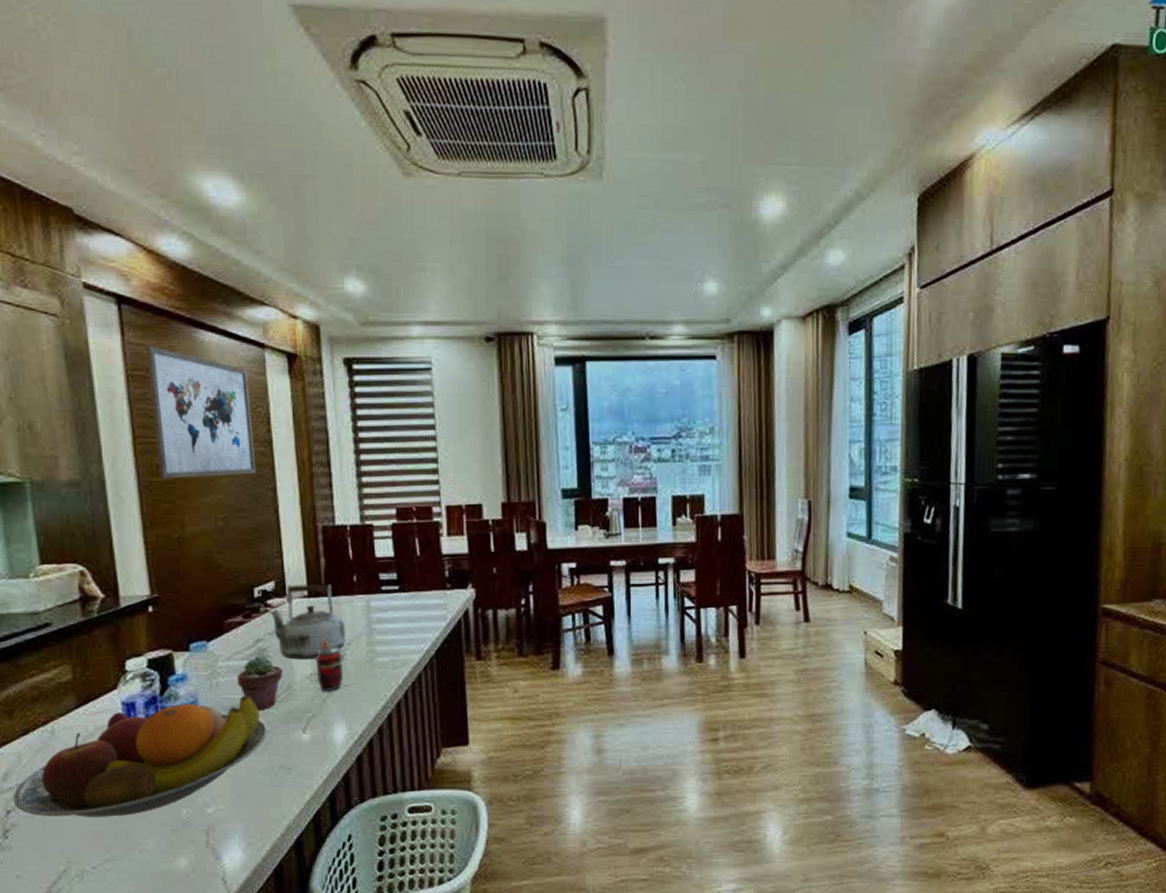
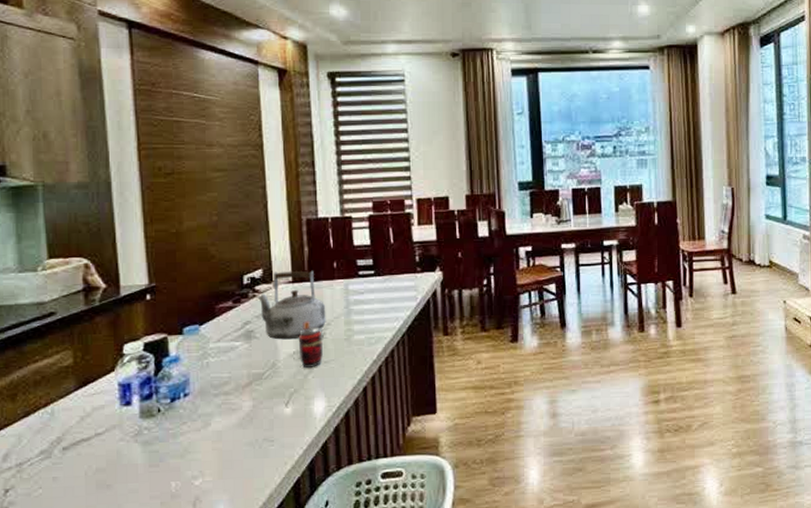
fruit bowl: present [12,695,268,817] -> none [11,373,253,494]
wall art: present [145,346,257,479] -> none [152,64,249,180]
potted succulent: present [237,656,283,711] -> none [226,337,269,388]

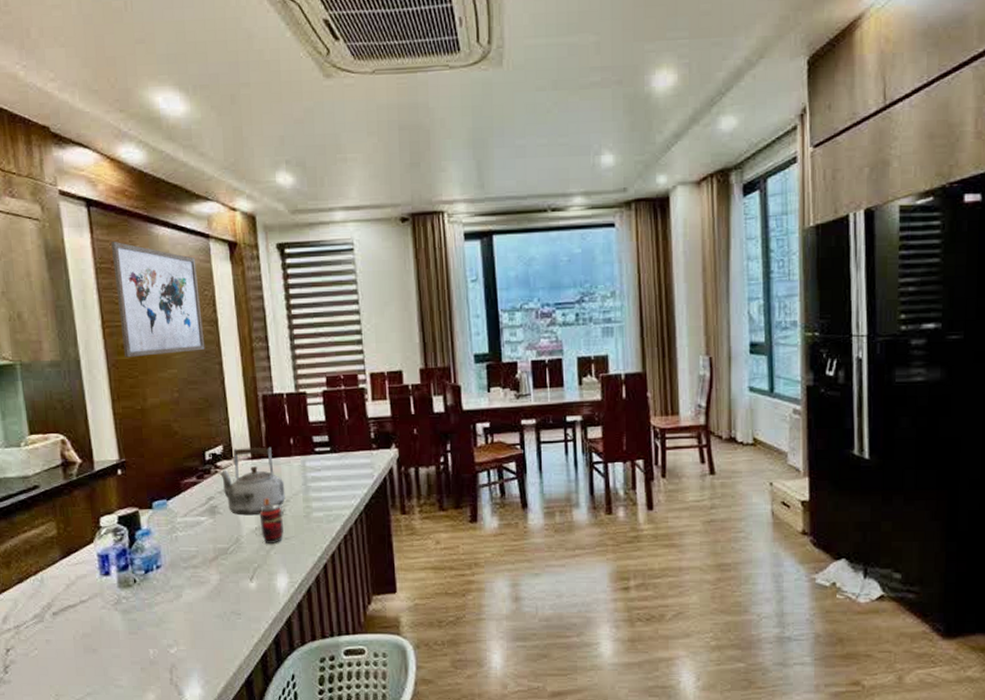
wall art: none [152,64,249,180] -> present [110,242,205,358]

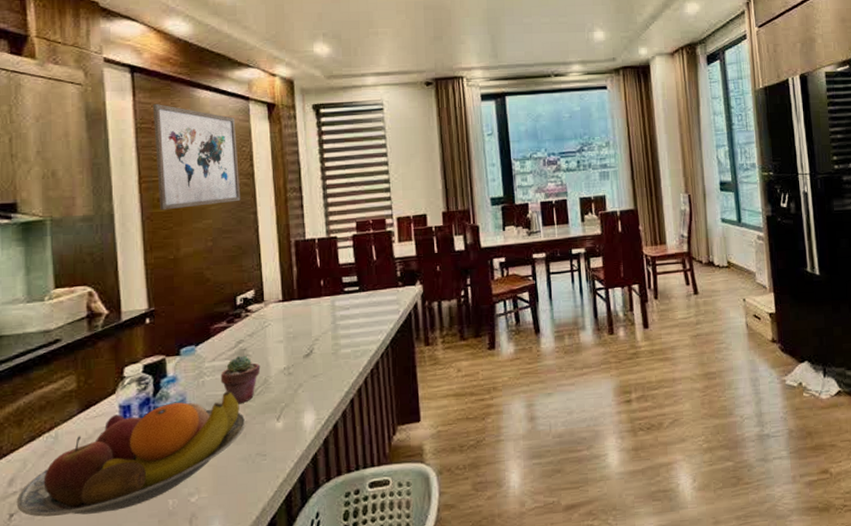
fruit bowl: none [11,547,220,656] -> present [16,390,246,517]
potted succulent: none [193,512,232,562] -> present [220,355,261,404]
kettle: present [218,446,285,516] -> none [248,289,314,357]
beverage can: present [259,497,285,543] -> none [288,337,313,382]

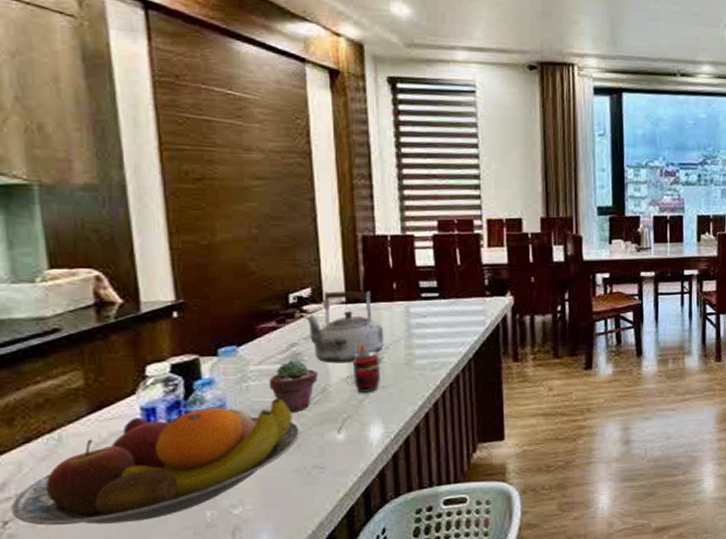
wall art: present [152,104,241,210] -> none [175,53,294,186]
kettle: none [248,289,314,357] -> present [304,290,384,363]
beverage can: none [288,337,313,382] -> present [352,344,382,393]

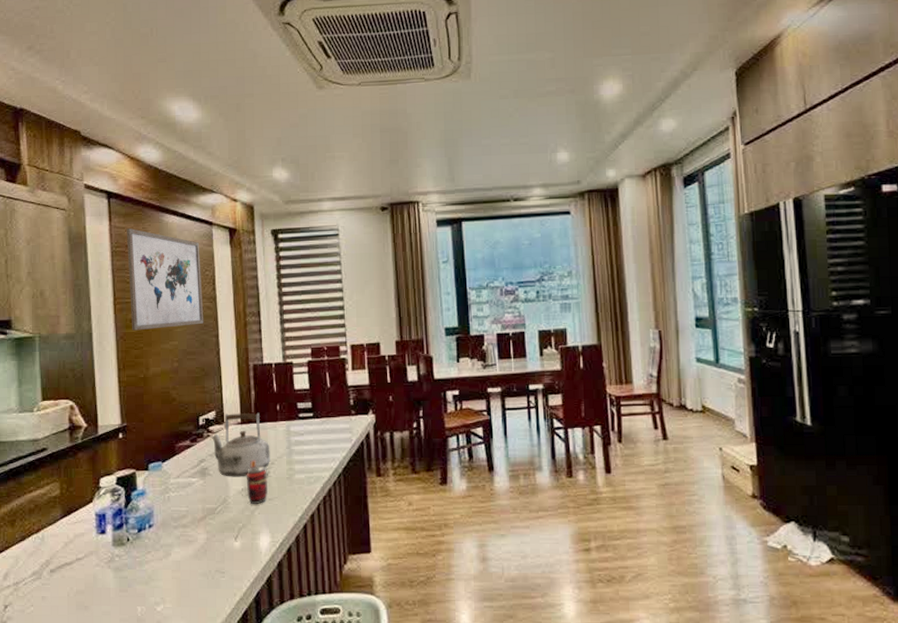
fruit bowl: present [10,398,300,526] -> none [10,507,207,613]
wall art: none [175,53,294,186] -> present [126,228,204,331]
potted succulent: present [269,360,318,413] -> none [184,474,220,521]

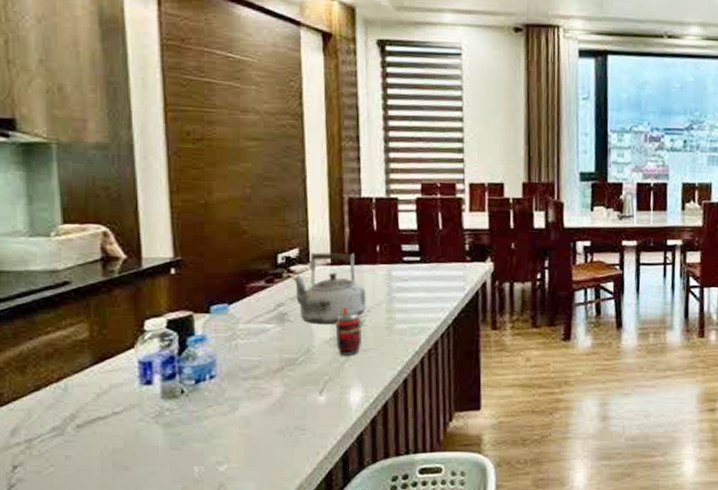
wall art: present [126,228,204,331] -> none [182,17,287,147]

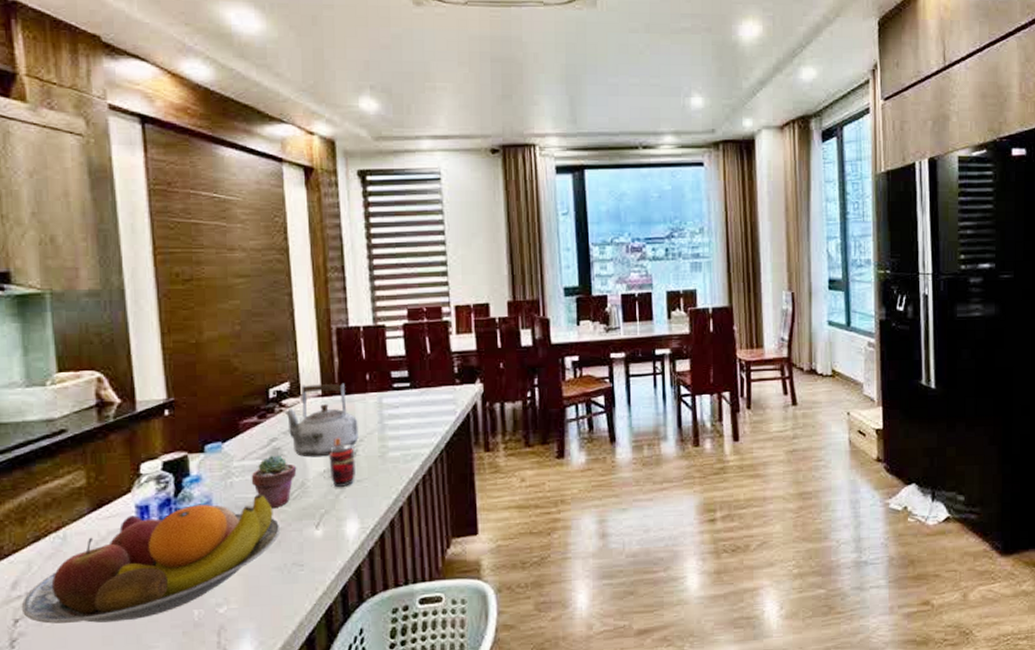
fruit bowl: none [20,357,284,474] -> present [21,493,281,624]
potted succulent: none [256,319,303,373] -> present [251,455,297,509]

